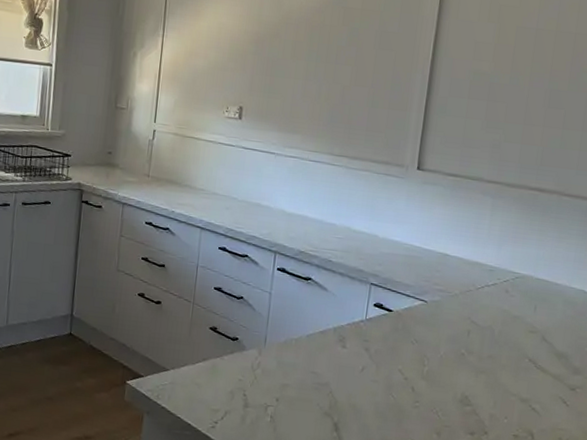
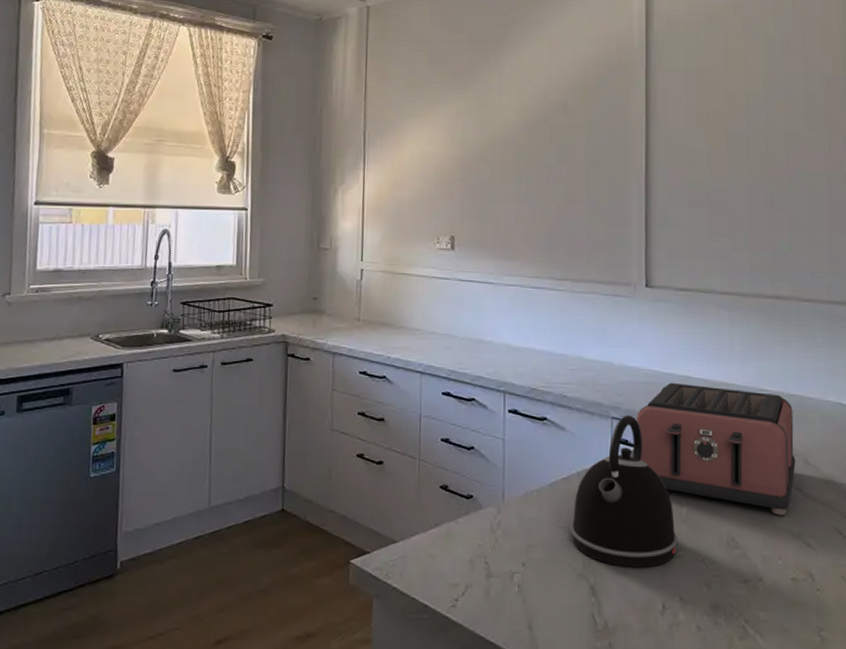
kettle: none [322,282,417,414] -> present [571,415,677,568]
toaster: none [391,257,539,383] -> present [636,382,796,516]

